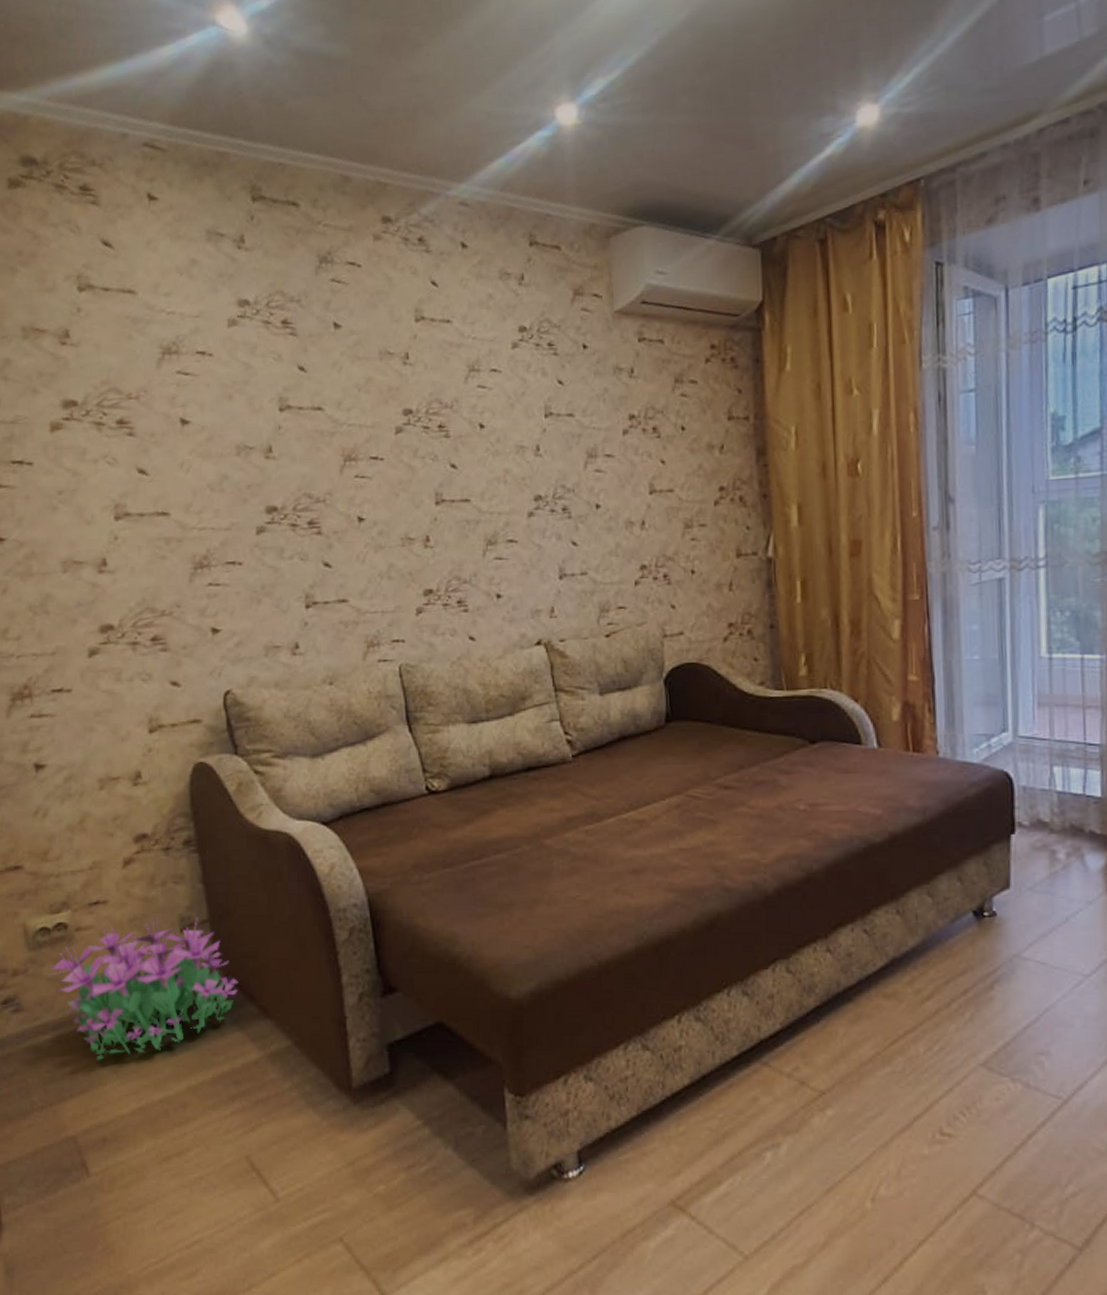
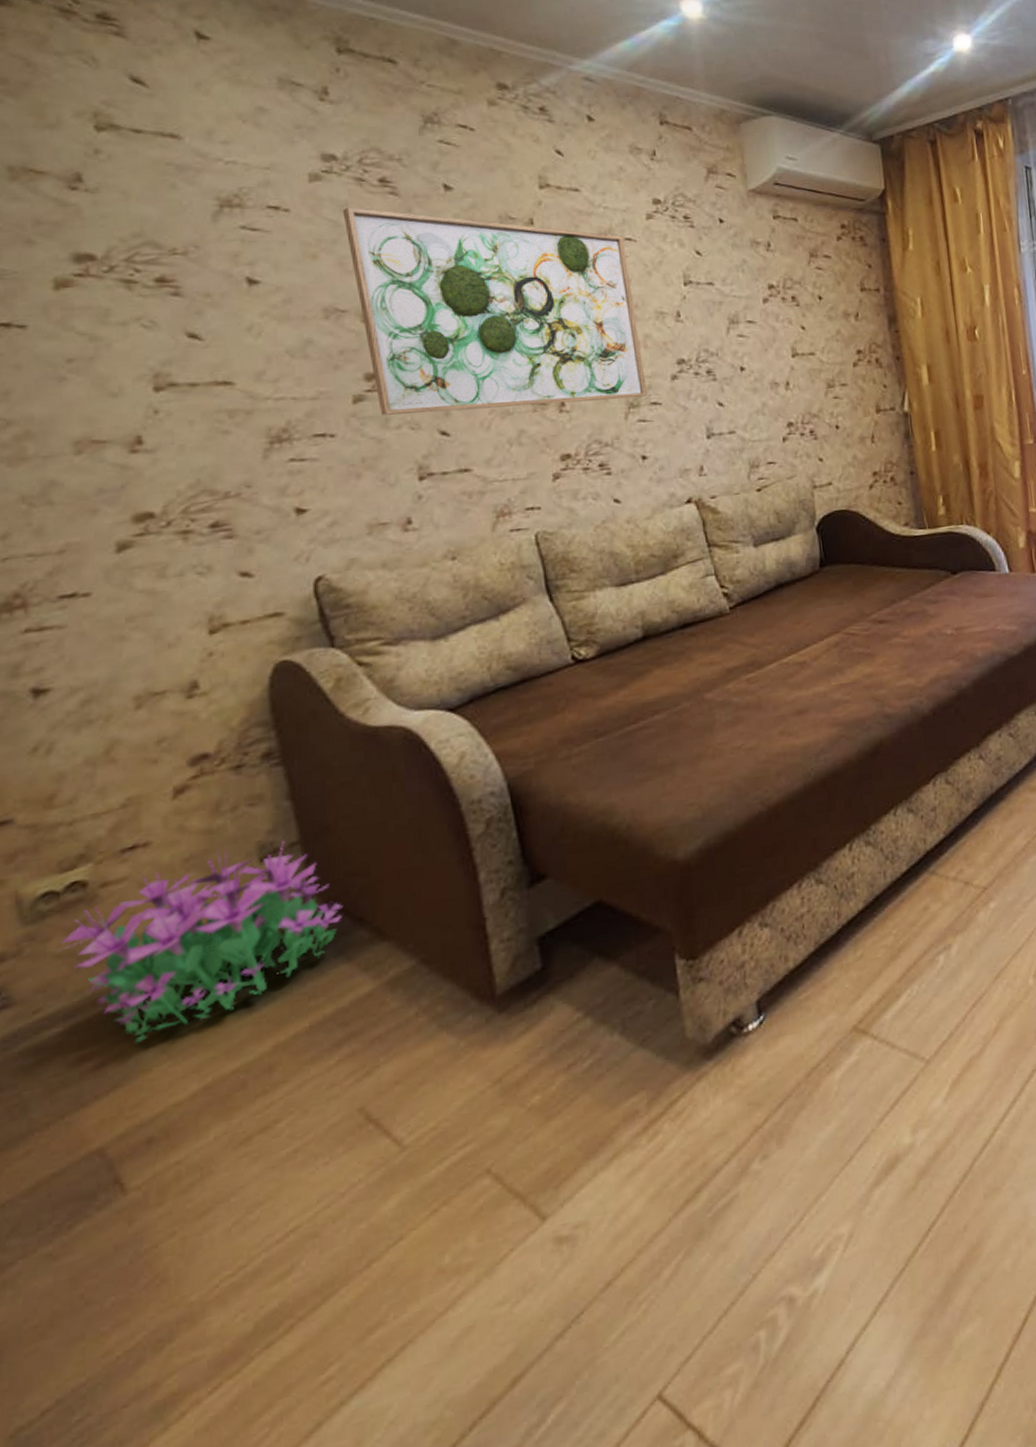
wall art: none [253,349,505,546] -> present [342,207,648,415]

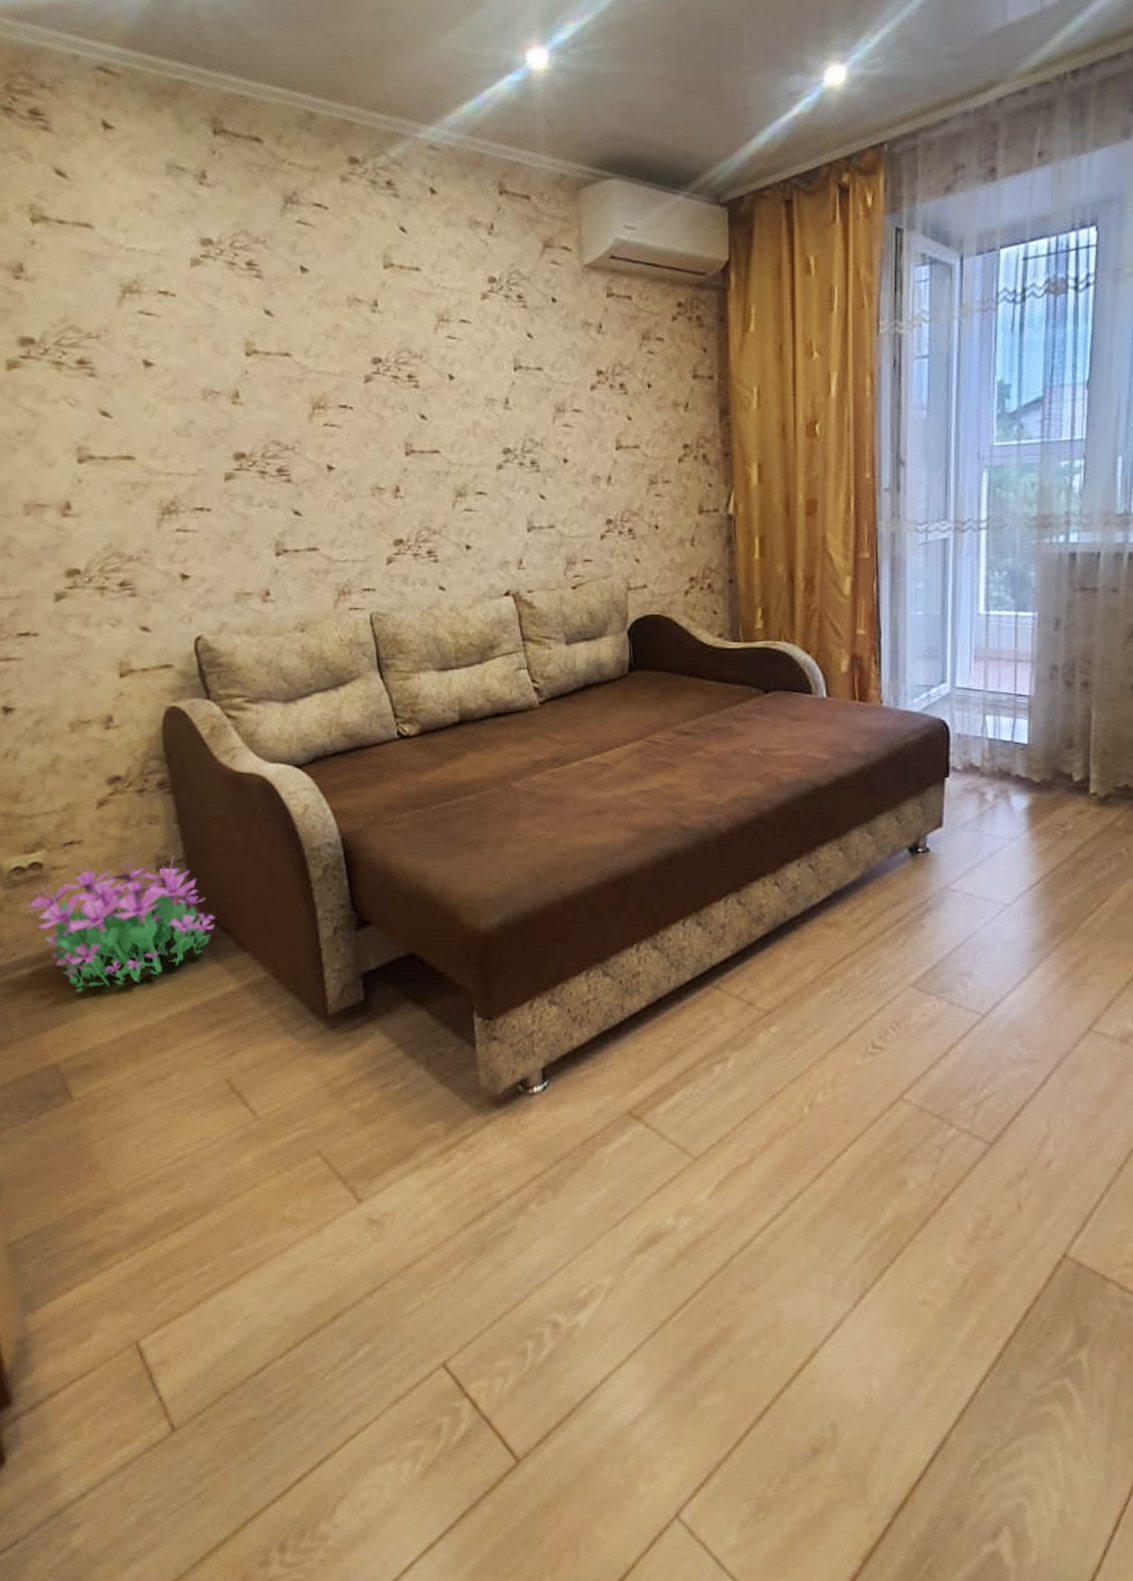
wall art: present [342,207,648,415] -> none [217,291,475,493]

